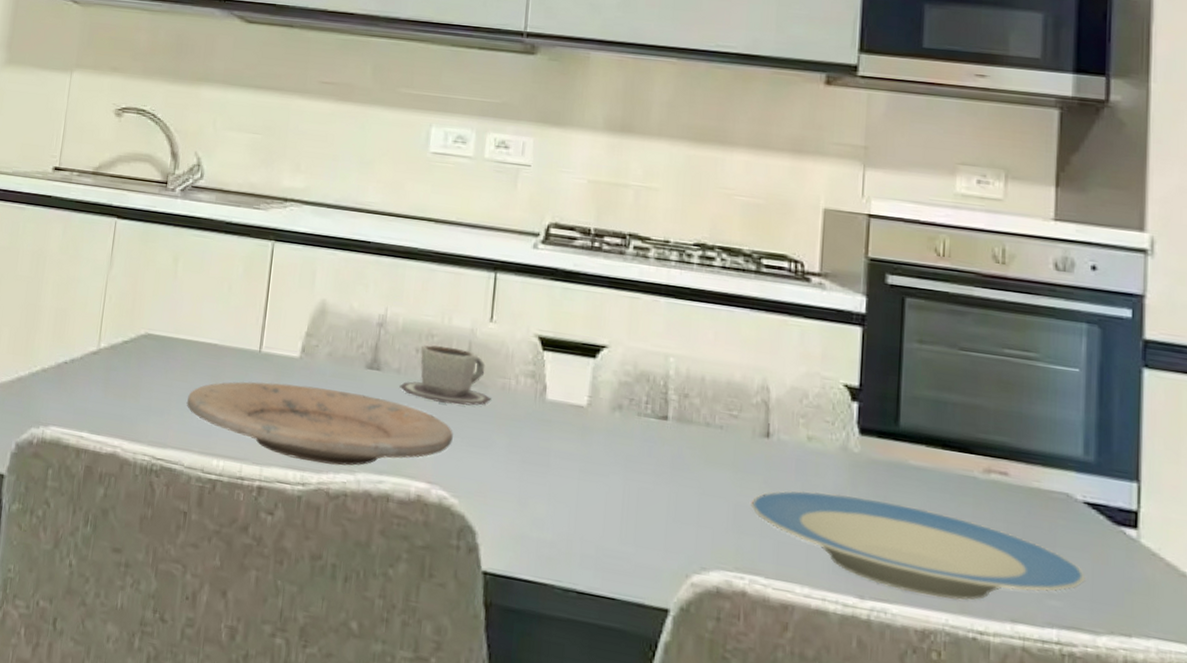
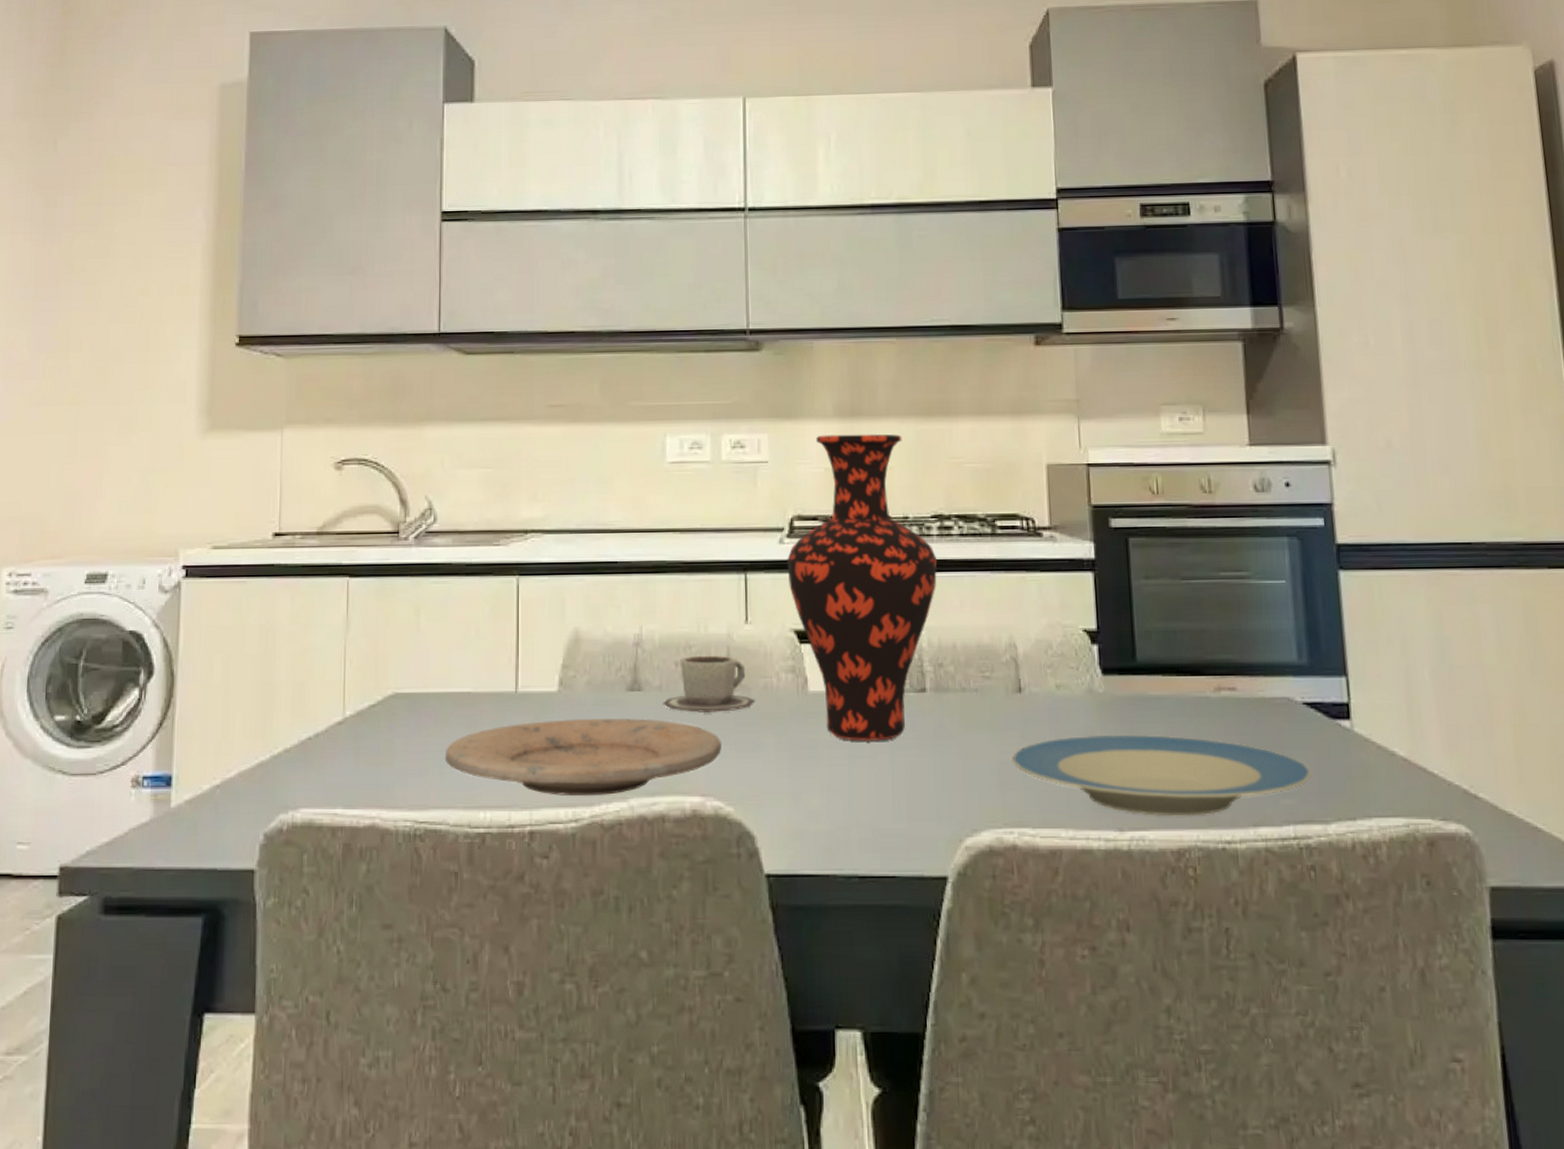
vase: none [537,146,695,462] -> present [787,434,938,741]

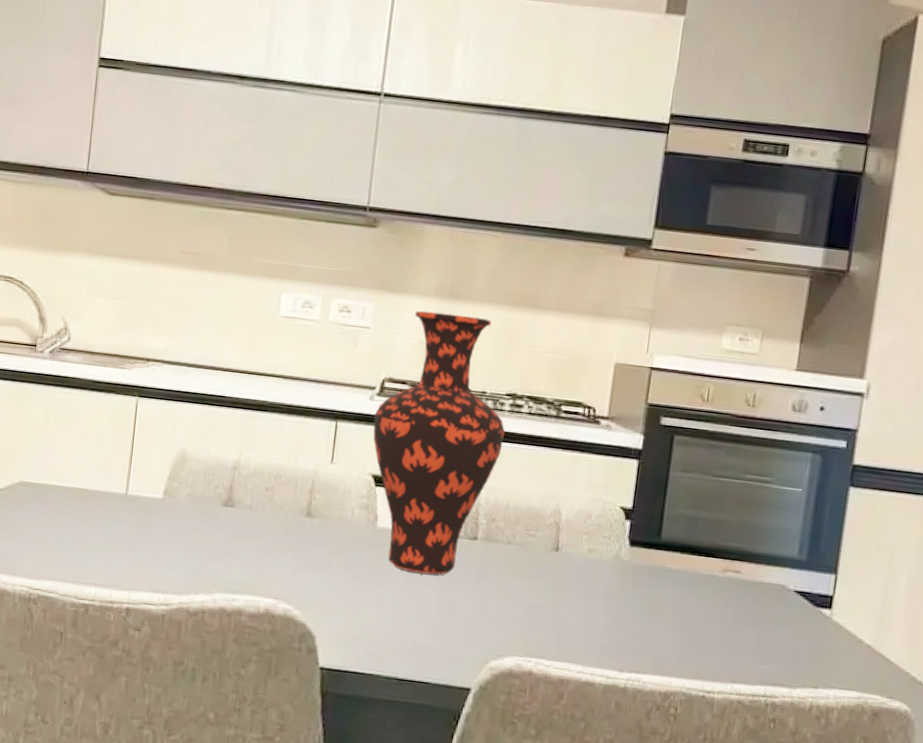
plate: present [444,718,722,796] -> none [60,520,297,588]
cup: present [663,655,755,714] -> none [251,484,330,534]
plate: present [1012,734,1312,817] -> none [540,591,789,669]

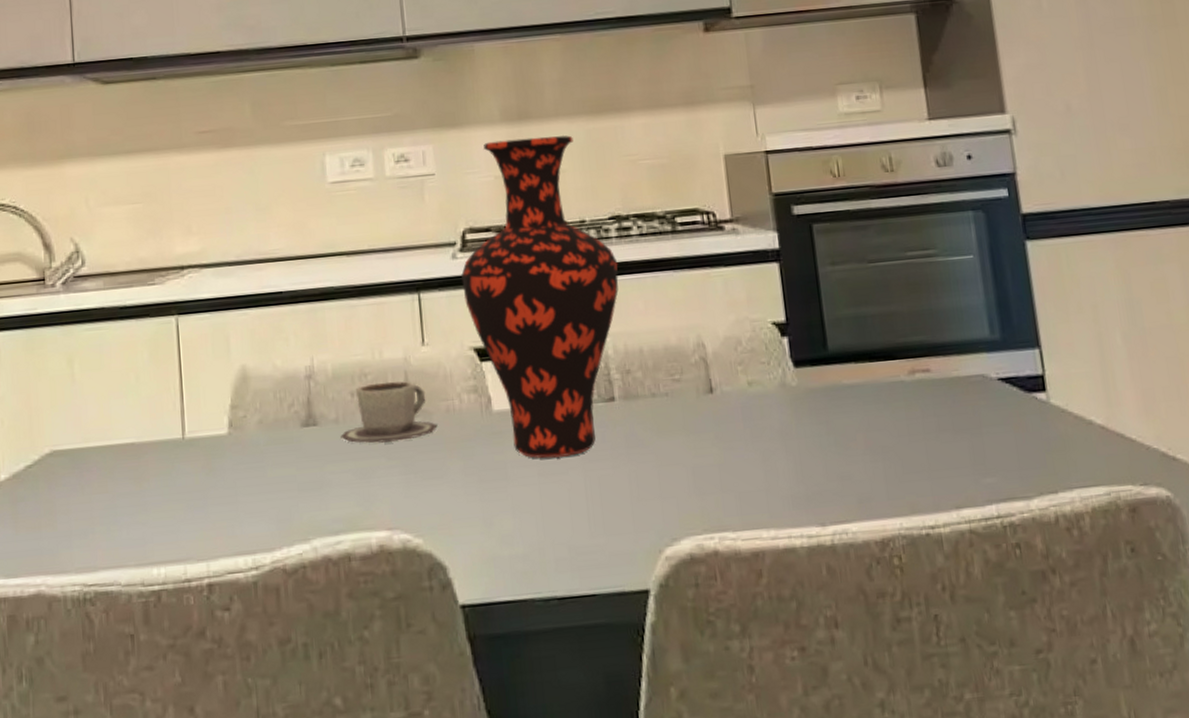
cup: none [251,484,330,534] -> present [340,381,438,443]

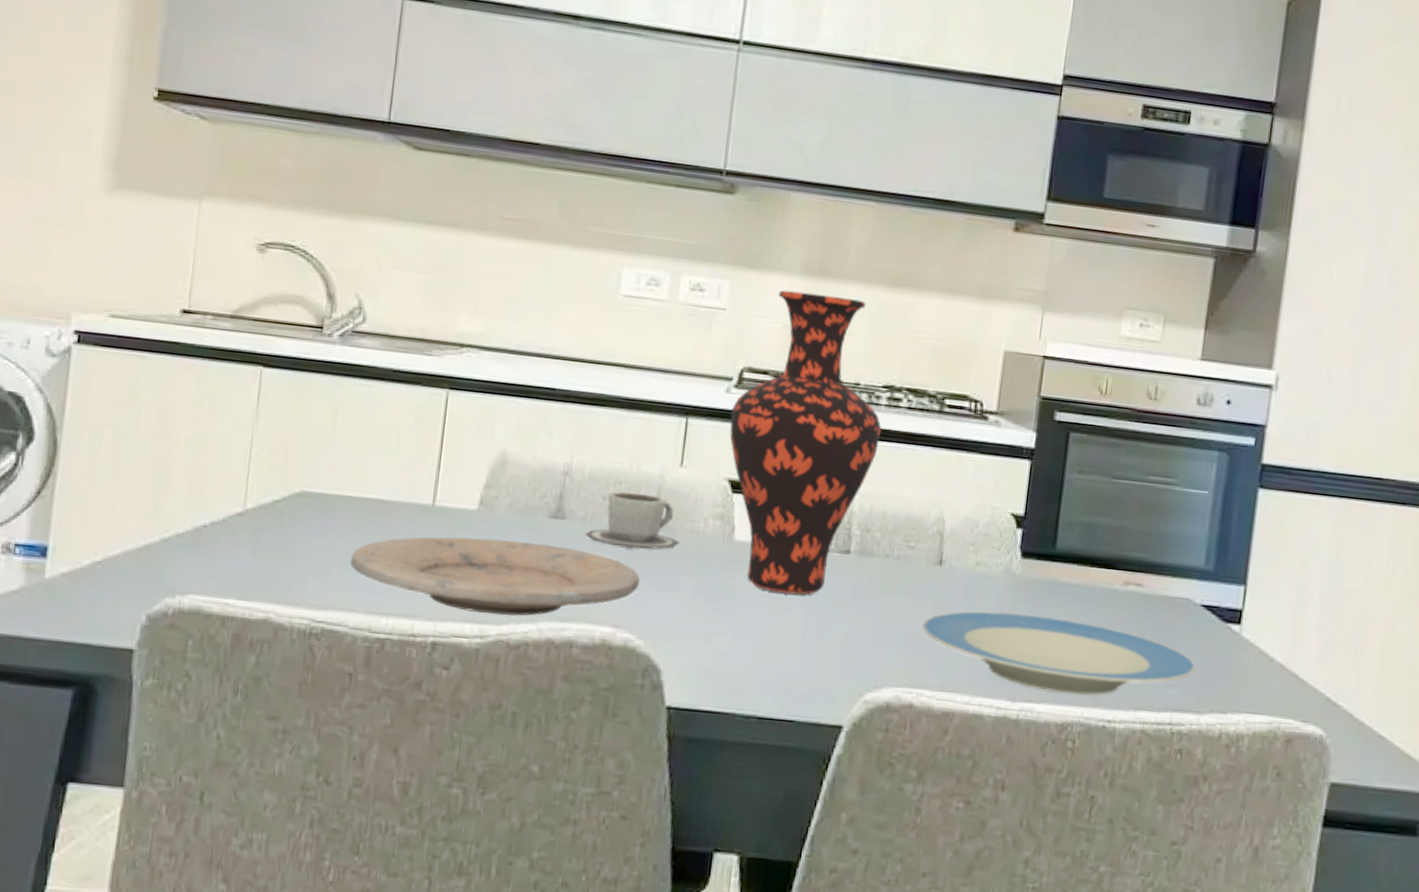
plate: none [111,454,406,544] -> present [349,536,640,616]
plate: none [707,423,1011,508] -> present [922,610,1196,695]

